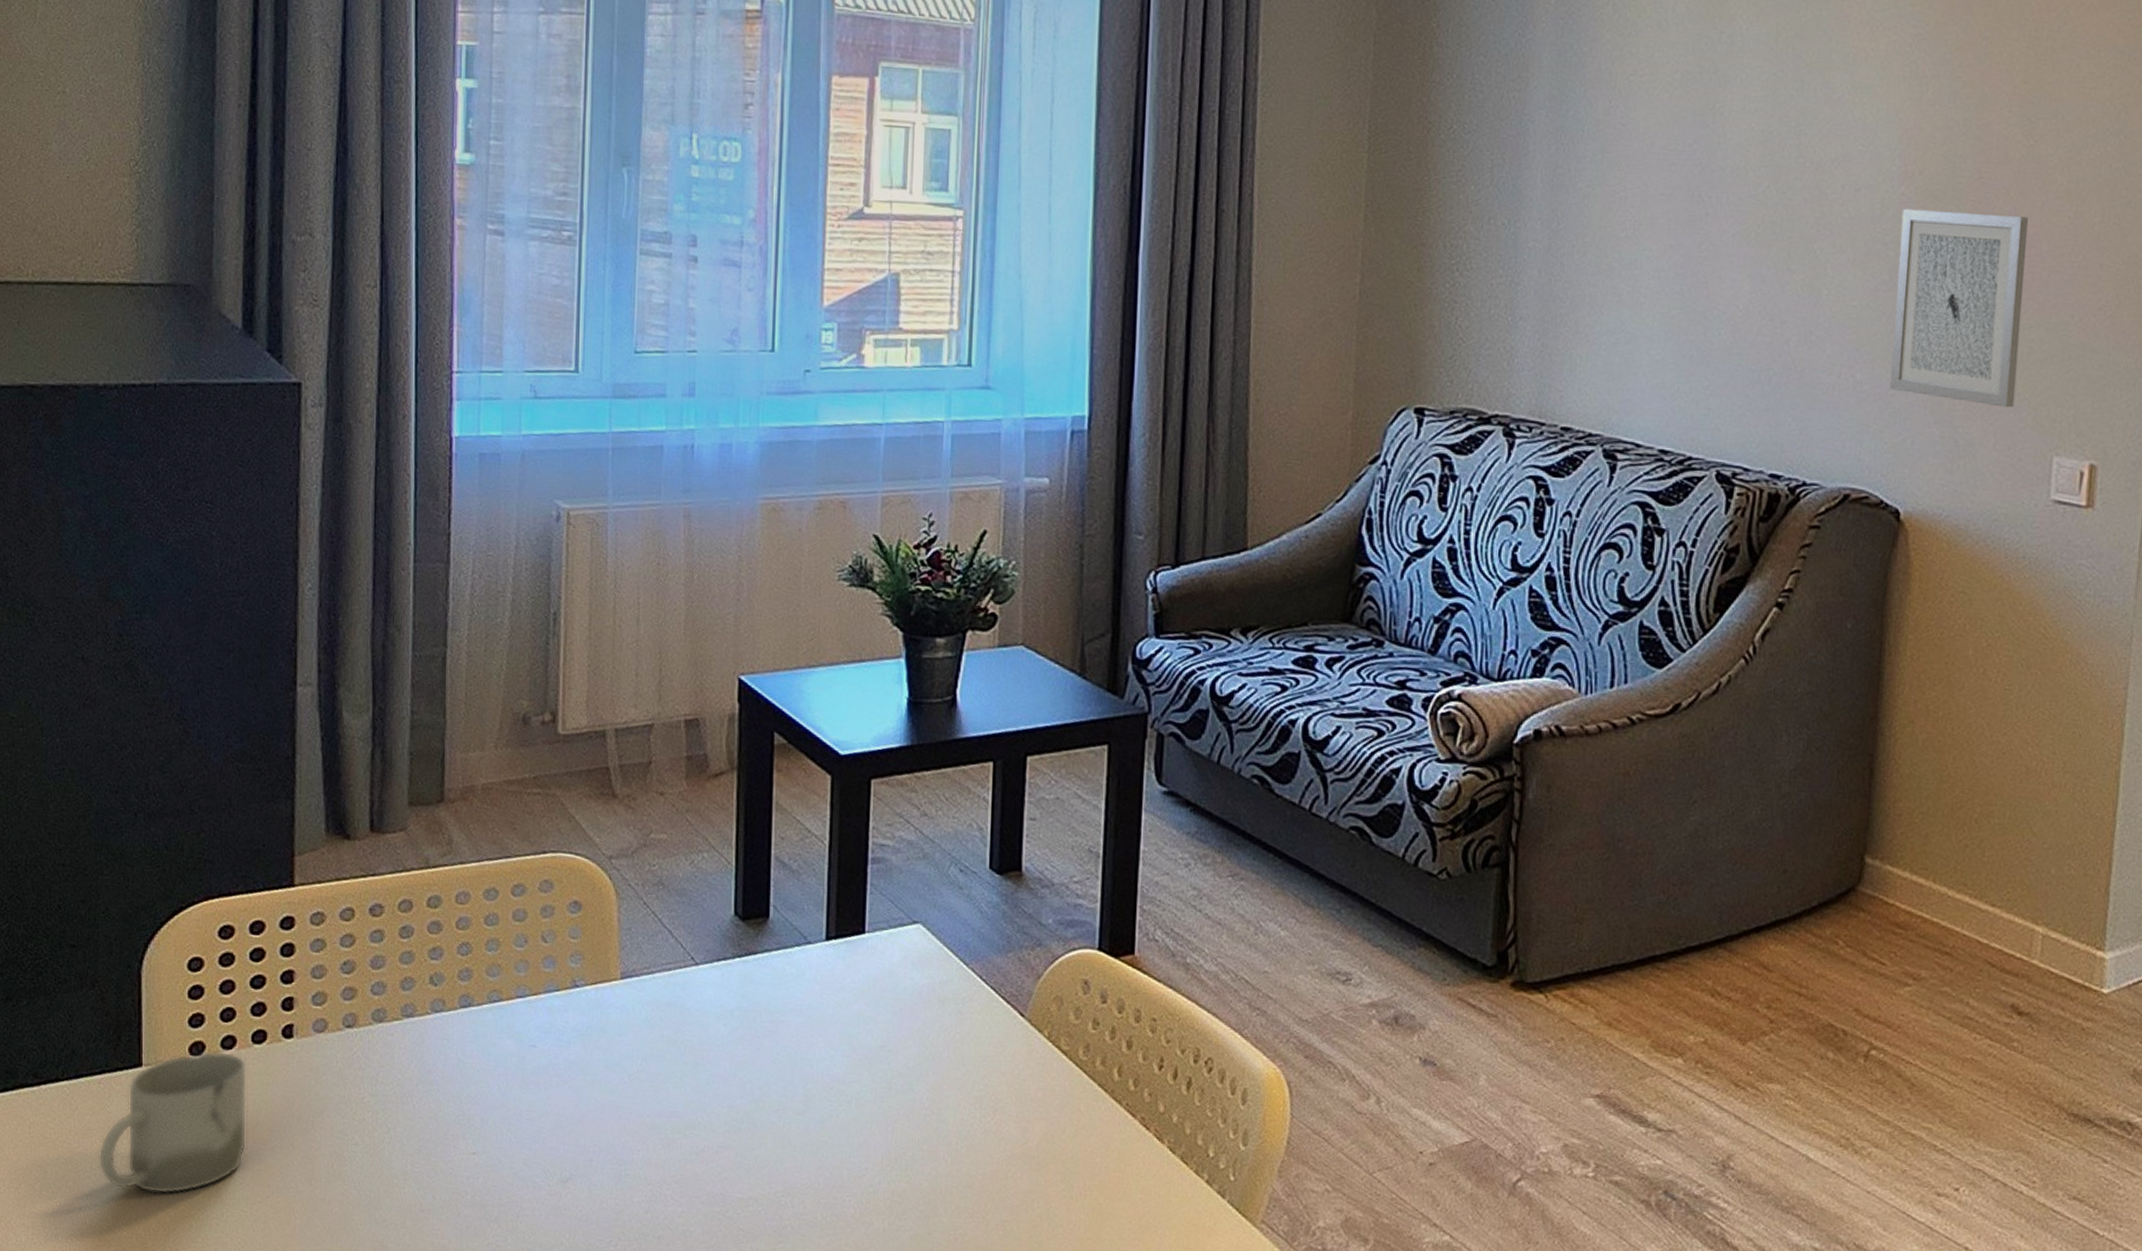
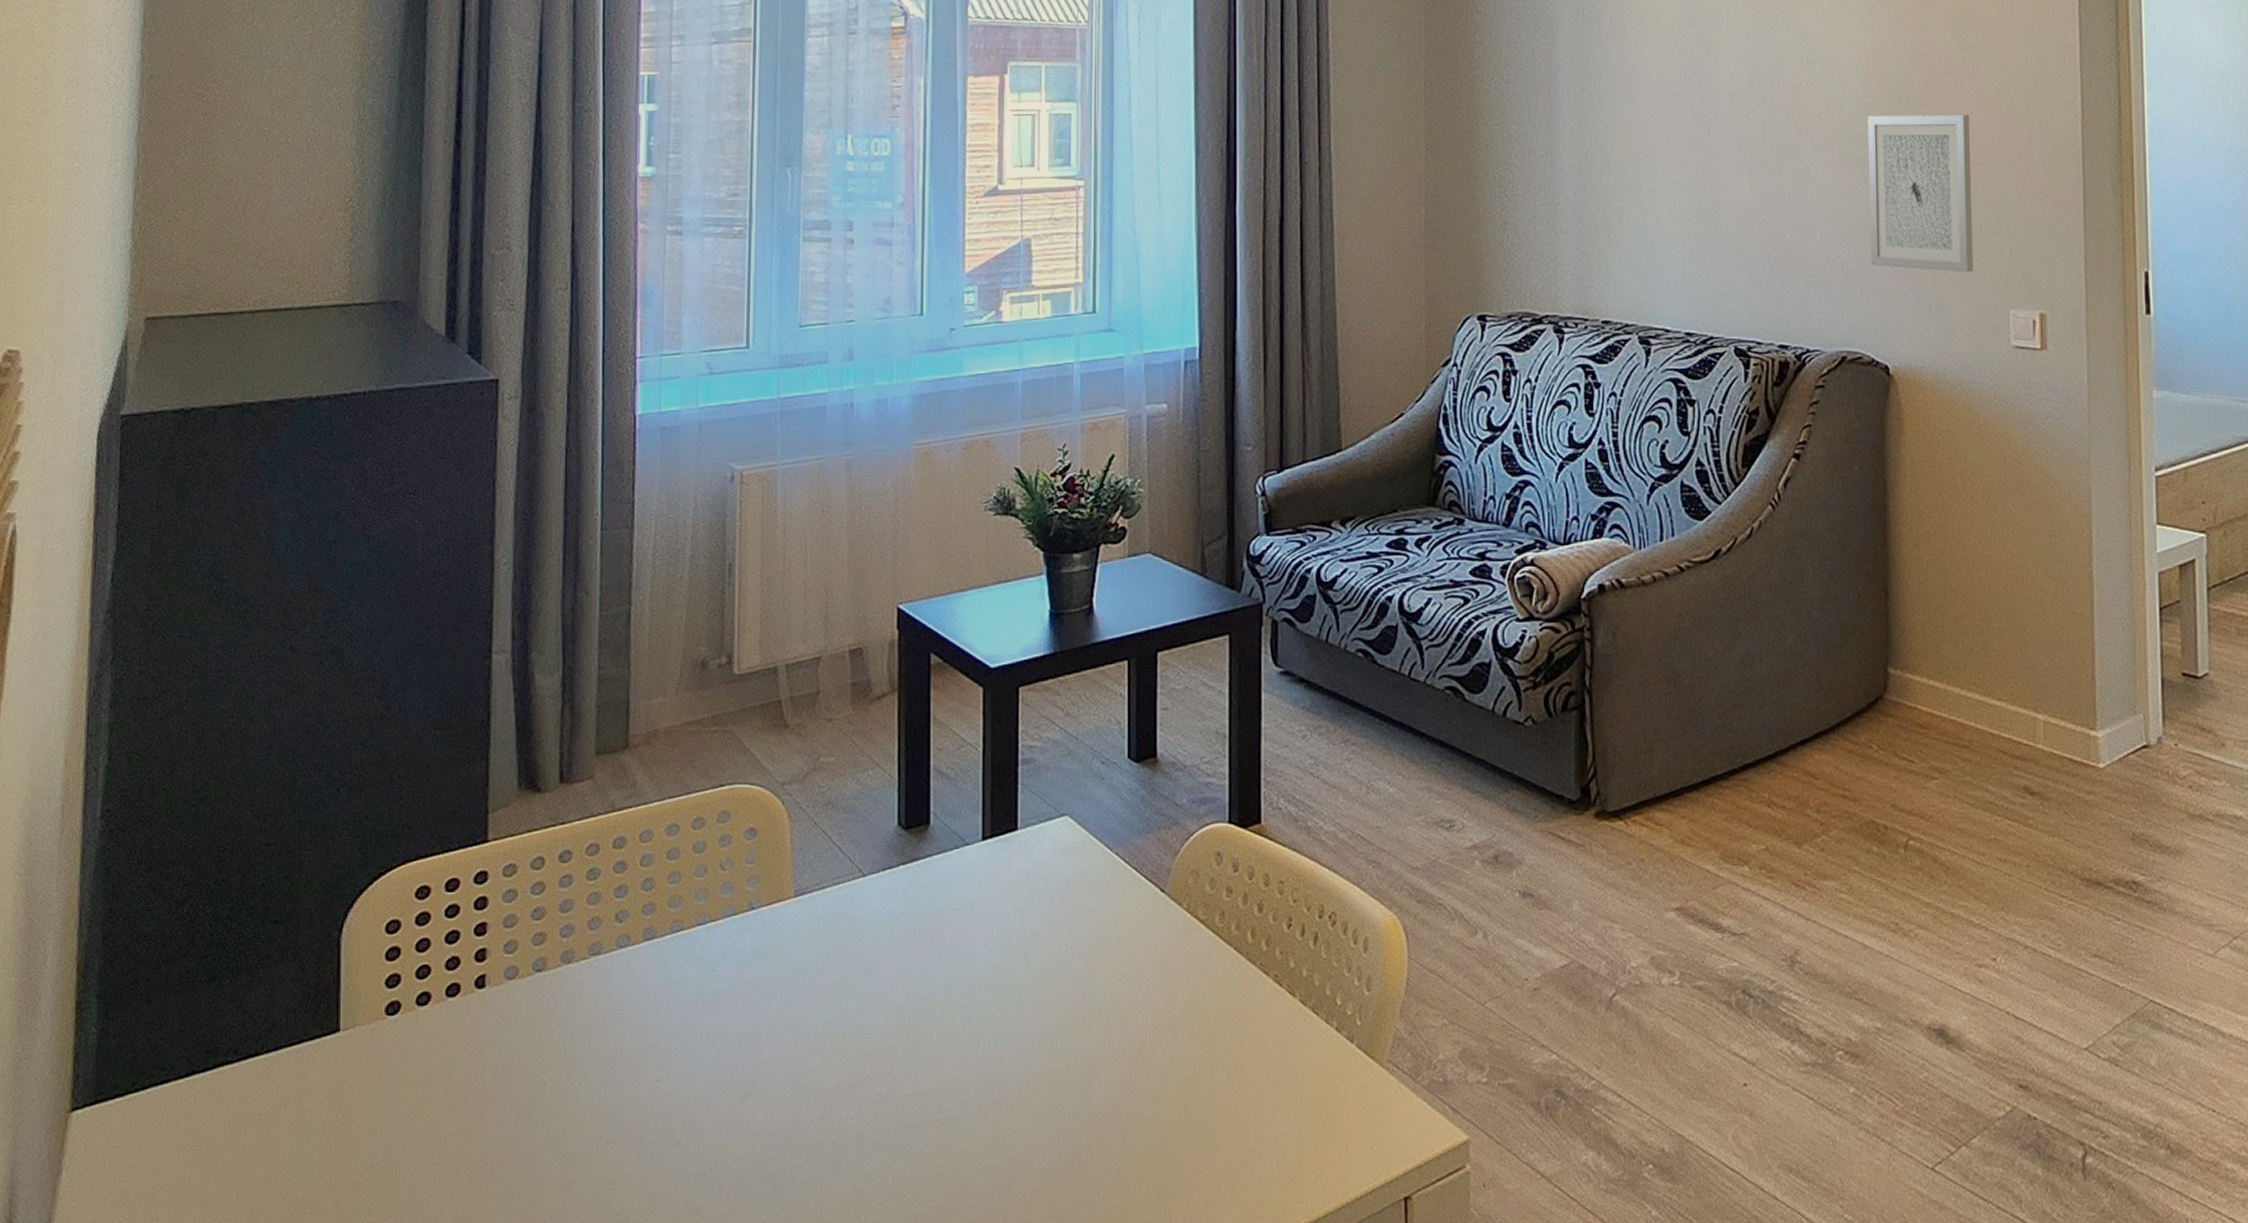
cup: present [98,1051,248,1195] -> none [295,1008,441,1156]

